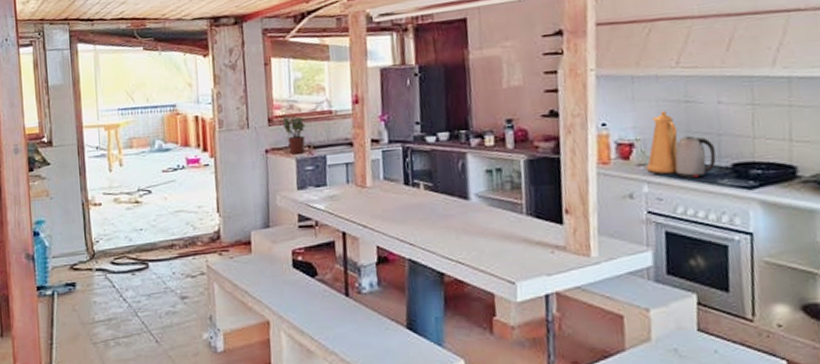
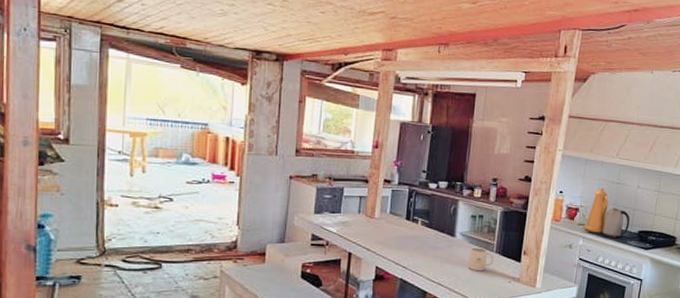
potted plant: present [281,115,306,155] -> none [307,149,329,184]
mug: none [491,210,526,242] -> present [468,247,494,271]

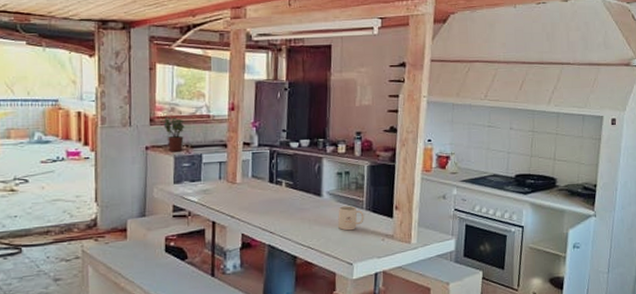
potted plant: none [307,149,329,184] -> present [162,117,185,152]
coffee pot: present [584,188,608,234] -> none [457,132,481,181]
kettle: present [603,208,630,239] -> none [477,152,505,185]

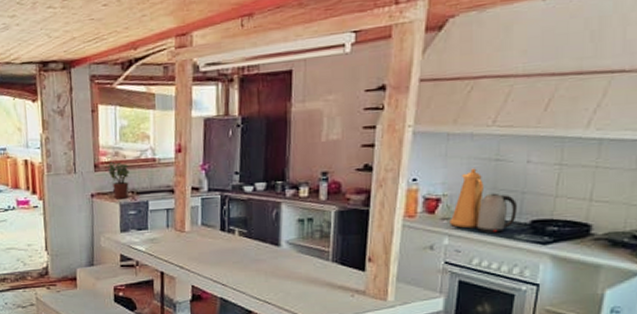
mug: present [338,205,364,231] -> none [299,257,330,285]
coffee pot: none [457,132,481,181] -> present [450,168,483,229]
kettle: none [477,152,505,185] -> present [477,193,517,234]

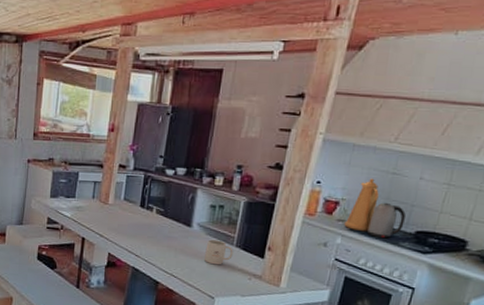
potted plant: present [106,162,130,199] -> none [44,133,65,168]
mug: none [299,257,330,285] -> present [204,239,233,265]

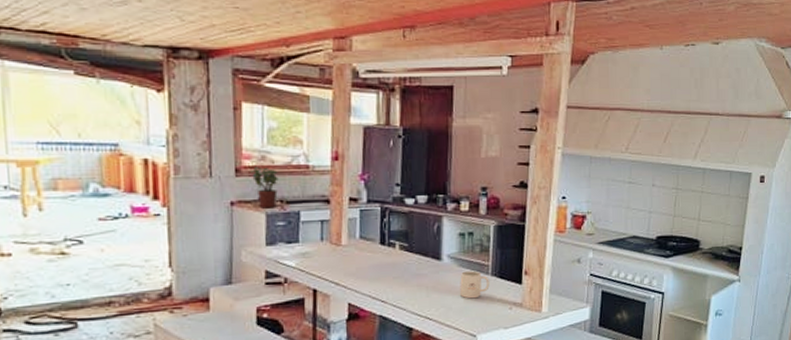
potted plant: none [44,133,65,168] -> present [250,167,279,209]
coffee pot: present [344,178,379,232] -> none [593,189,620,243]
kettle: present [367,202,406,239] -> none [615,211,646,248]

